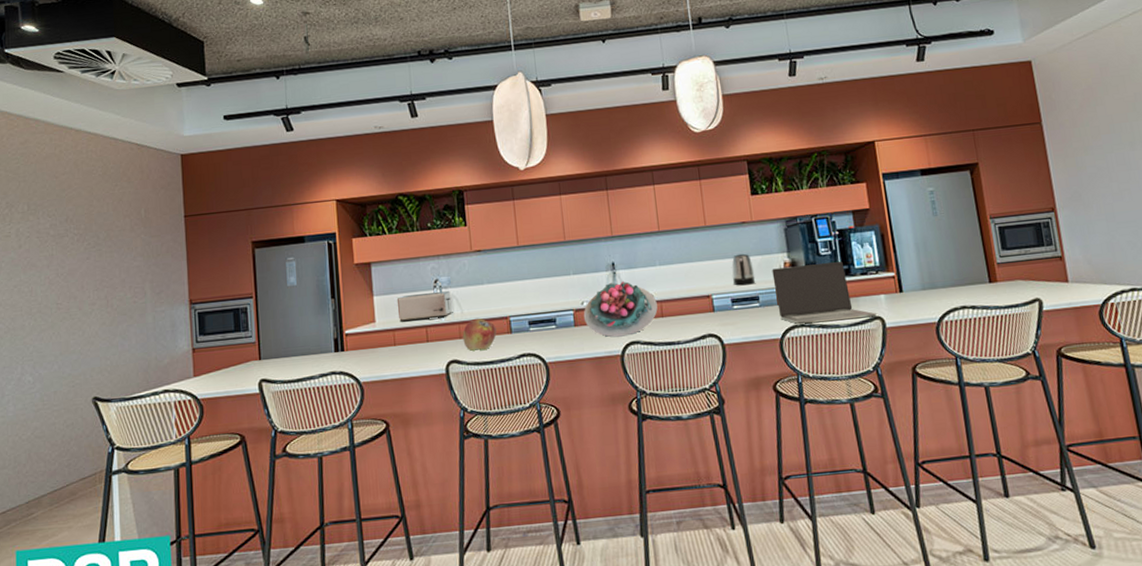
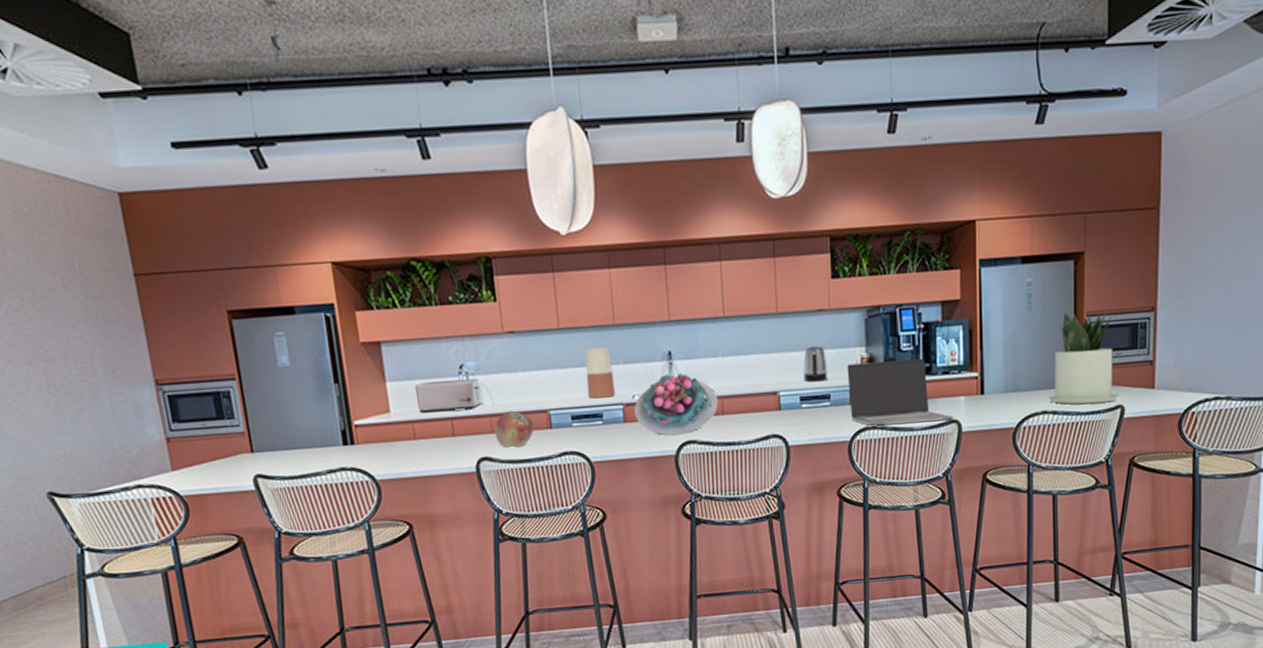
vase: none [540,260,567,306] -> present [585,346,616,399]
planter: none [965,212,1034,300] -> present [1048,310,1119,405]

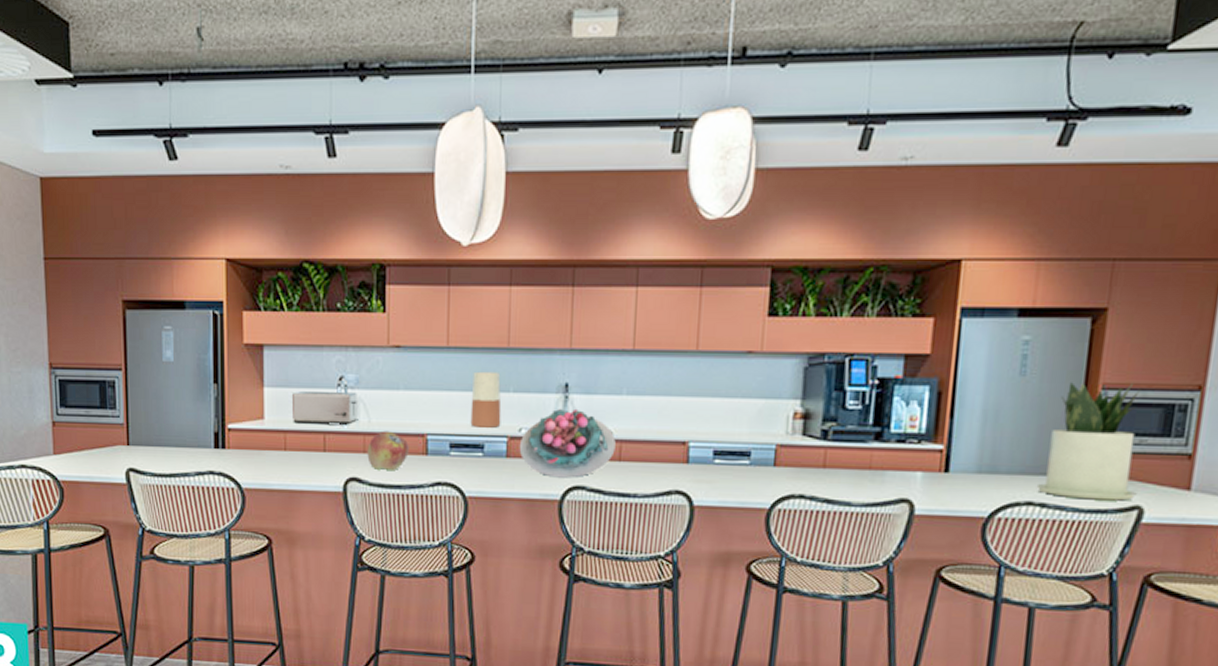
kettle: present [803,346,828,382] -> none [721,393,751,435]
laptop: present [847,359,953,427] -> none [773,418,905,499]

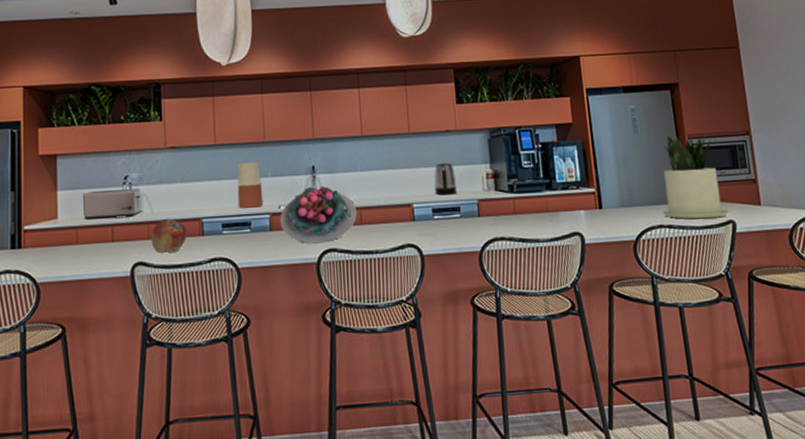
kettle: none [721,393,751,435] -> present [434,162,457,195]

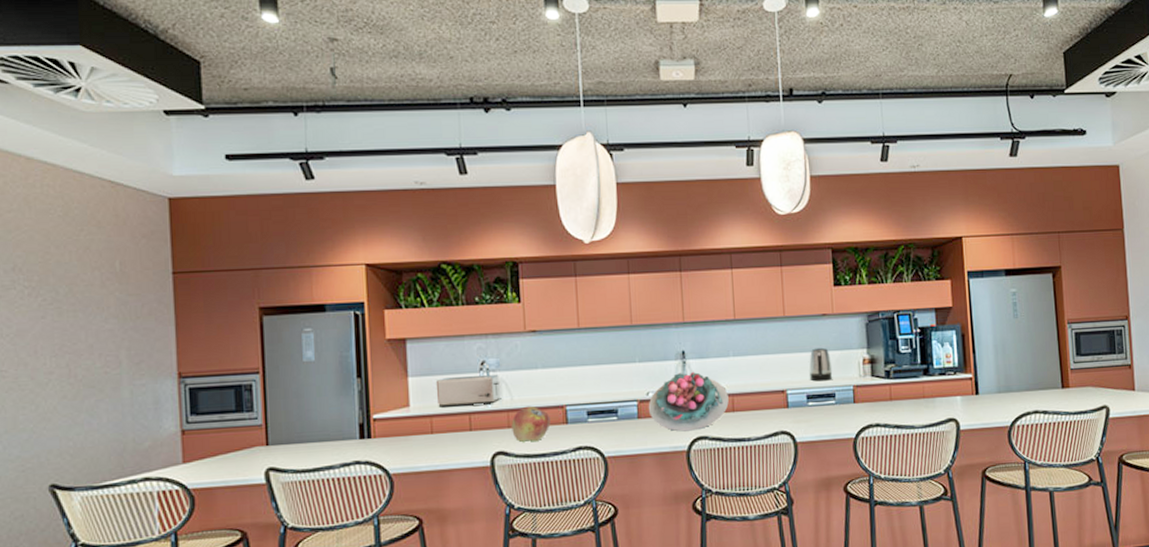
vase: present [237,161,263,208] -> none [603,346,631,395]
planter: present [662,133,728,220] -> none [1038,318,1103,405]

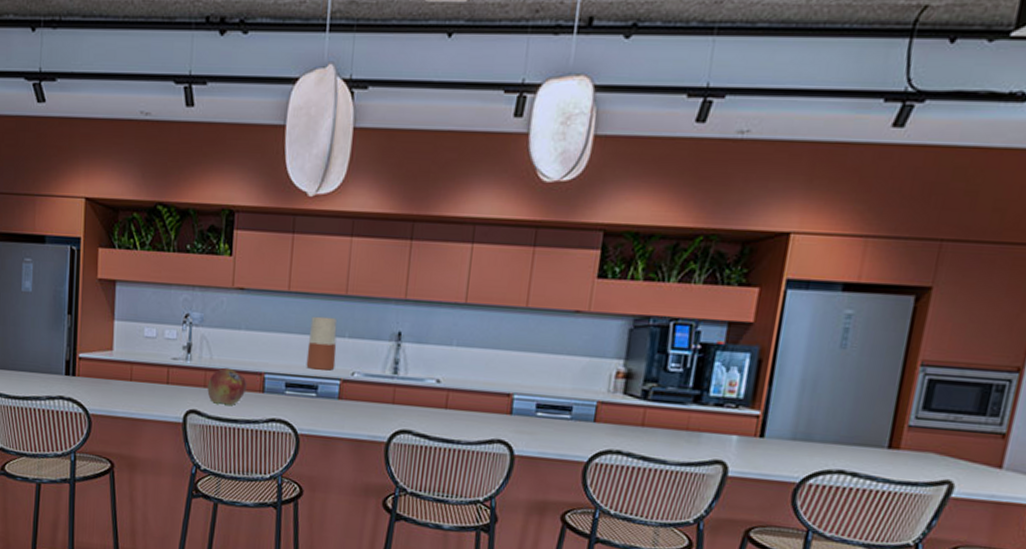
toaster: present [435,374,500,408] -> none [139,326,201,360]
vase: none [603,346,631,395] -> present [306,316,338,371]
flower arrangement: present [648,371,729,432] -> none [350,355,444,423]
kettle: present [809,347,833,381] -> none [545,350,576,391]

